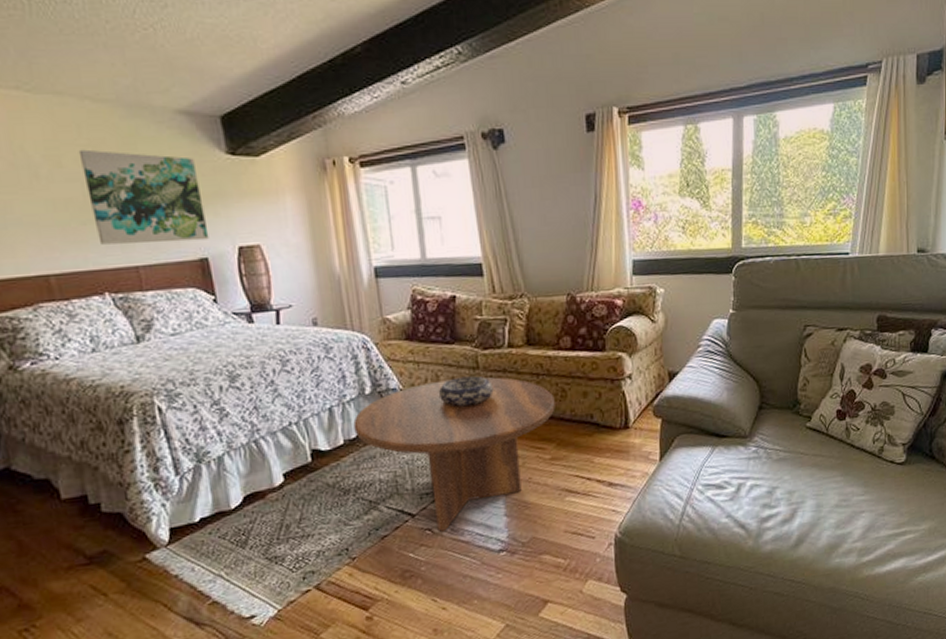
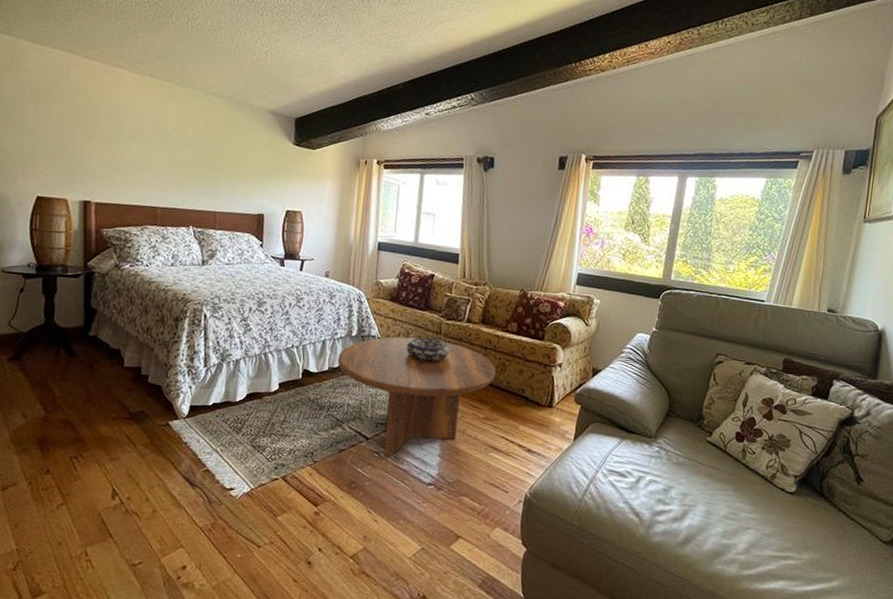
wall art: present [78,149,210,245] -> none [195,127,271,202]

